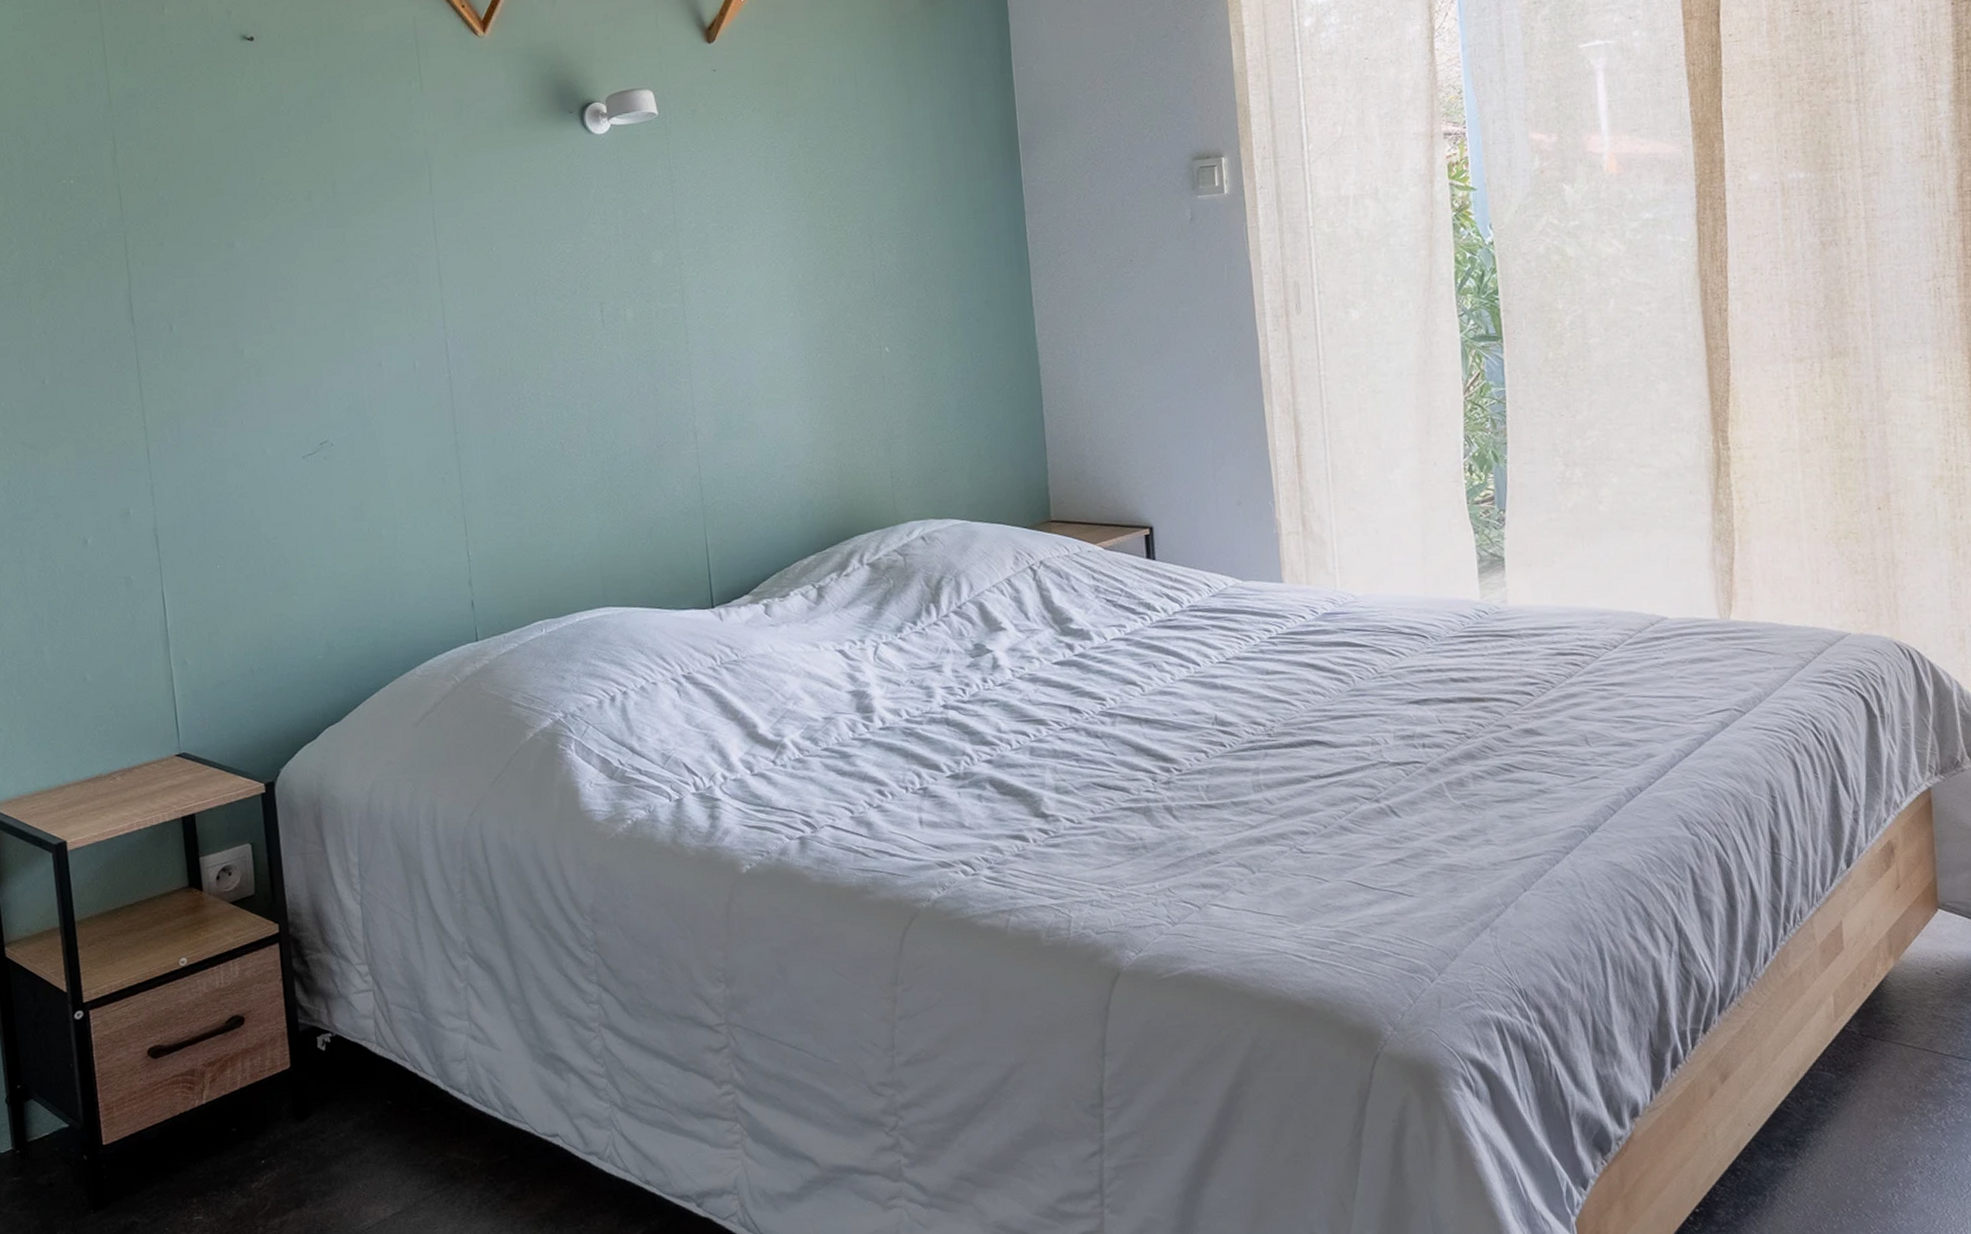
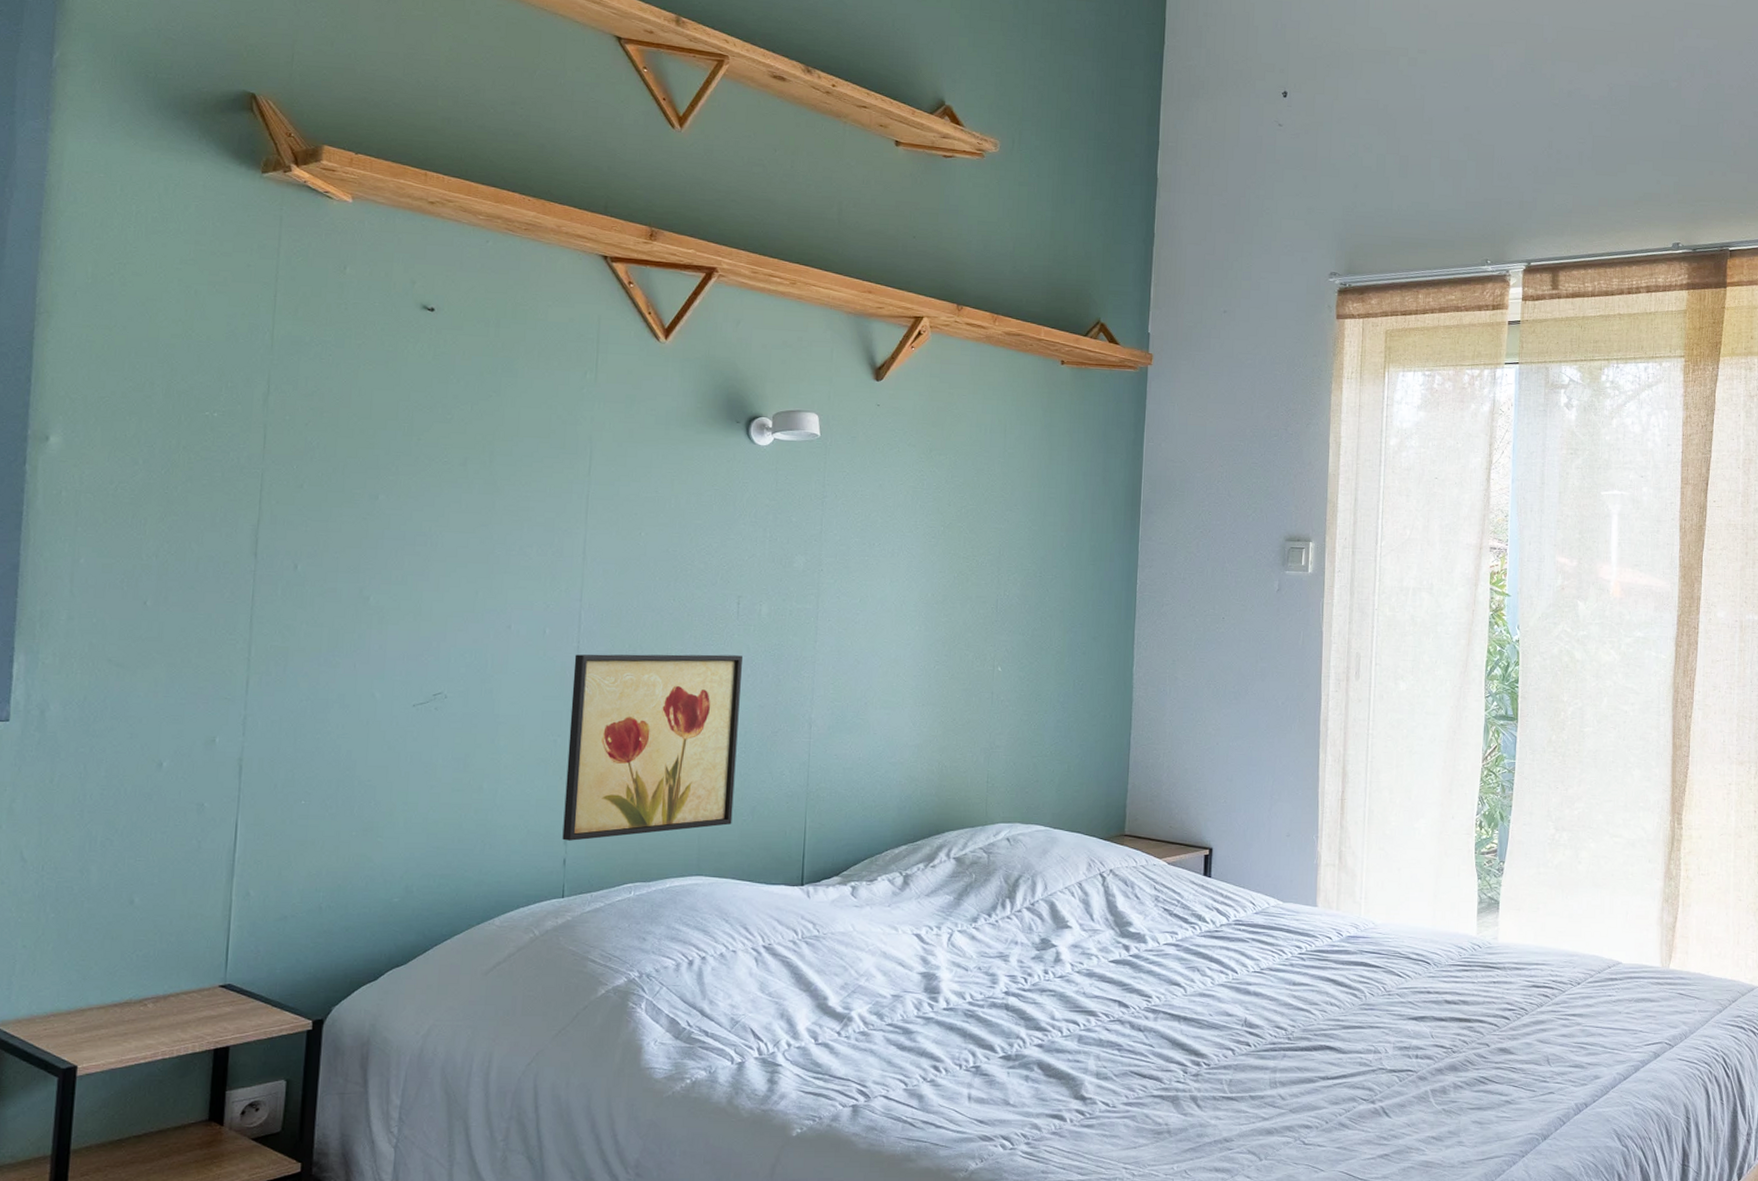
wall art: none [448,367,632,582] -> present [562,654,742,841]

